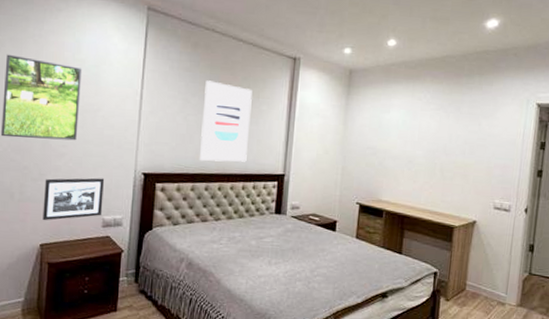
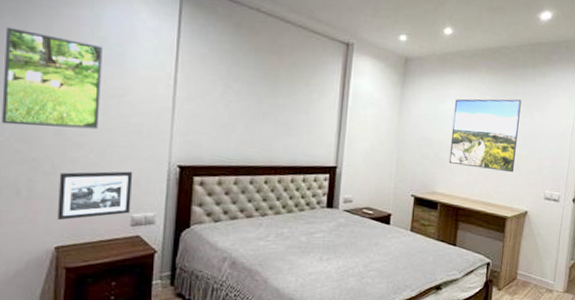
wall art: present [199,80,252,162] -> none [242,64,302,154]
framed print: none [393,107,468,181] -> present [448,99,522,173]

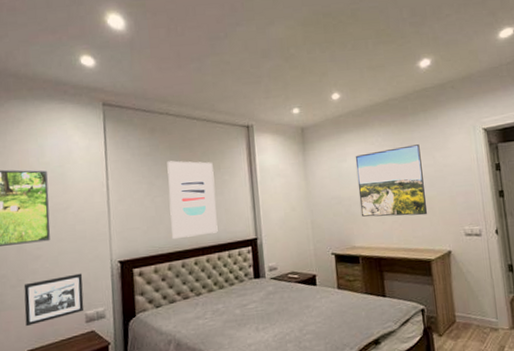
wall art: none [242,64,302,154] -> present [167,160,218,240]

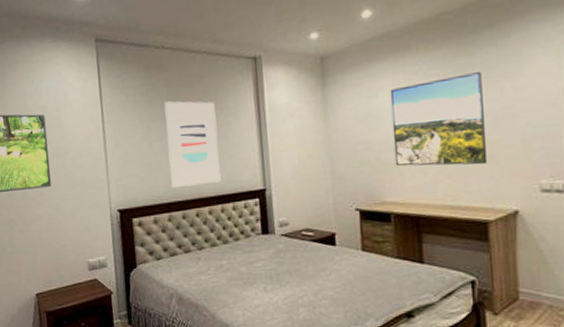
picture frame: present [23,273,84,327] -> none [30,221,87,271]

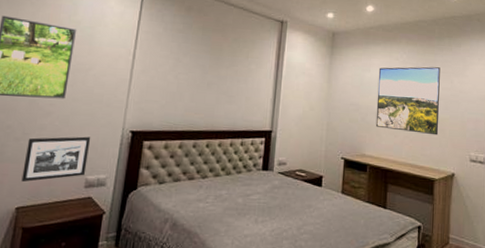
picture frame: none [30,221,87,271] -> present [21,136,91,183]
wall art: present [164,101,221,189] -> none [188,41,242,119]

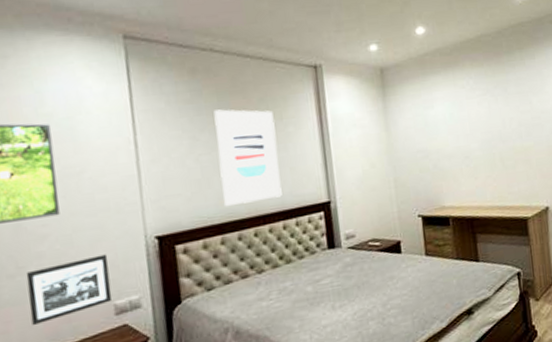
wall art: none [188,41,242,119] -> present [213,109,282,207]
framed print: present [375,66,440,136] -> none [443,88,524,173]

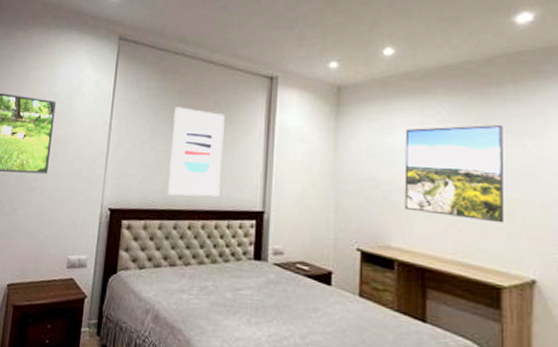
picture frame: present [26,254,112,326] -> none [12,213,72,259]
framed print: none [443,88,524,173] -> present [404,125,505,223]

